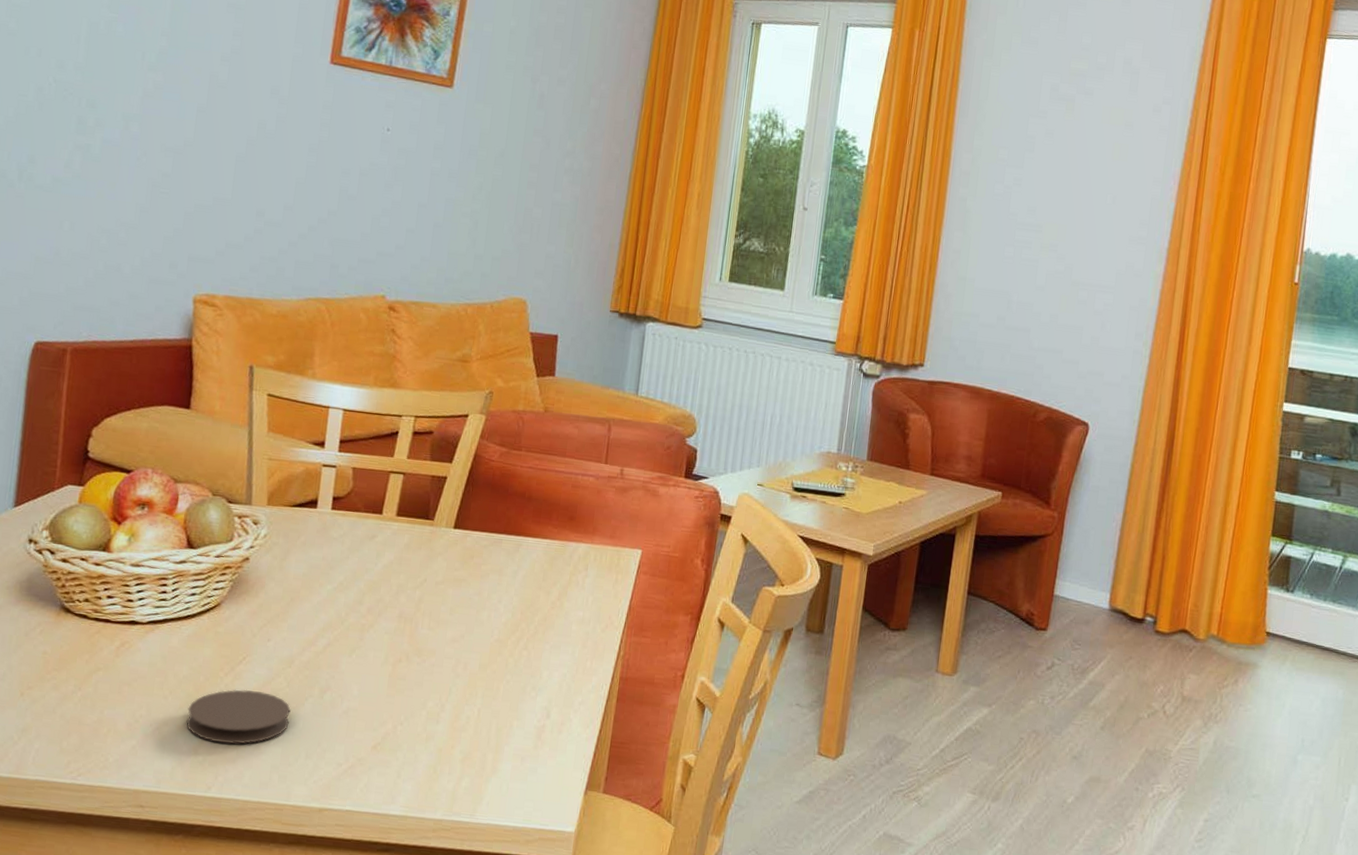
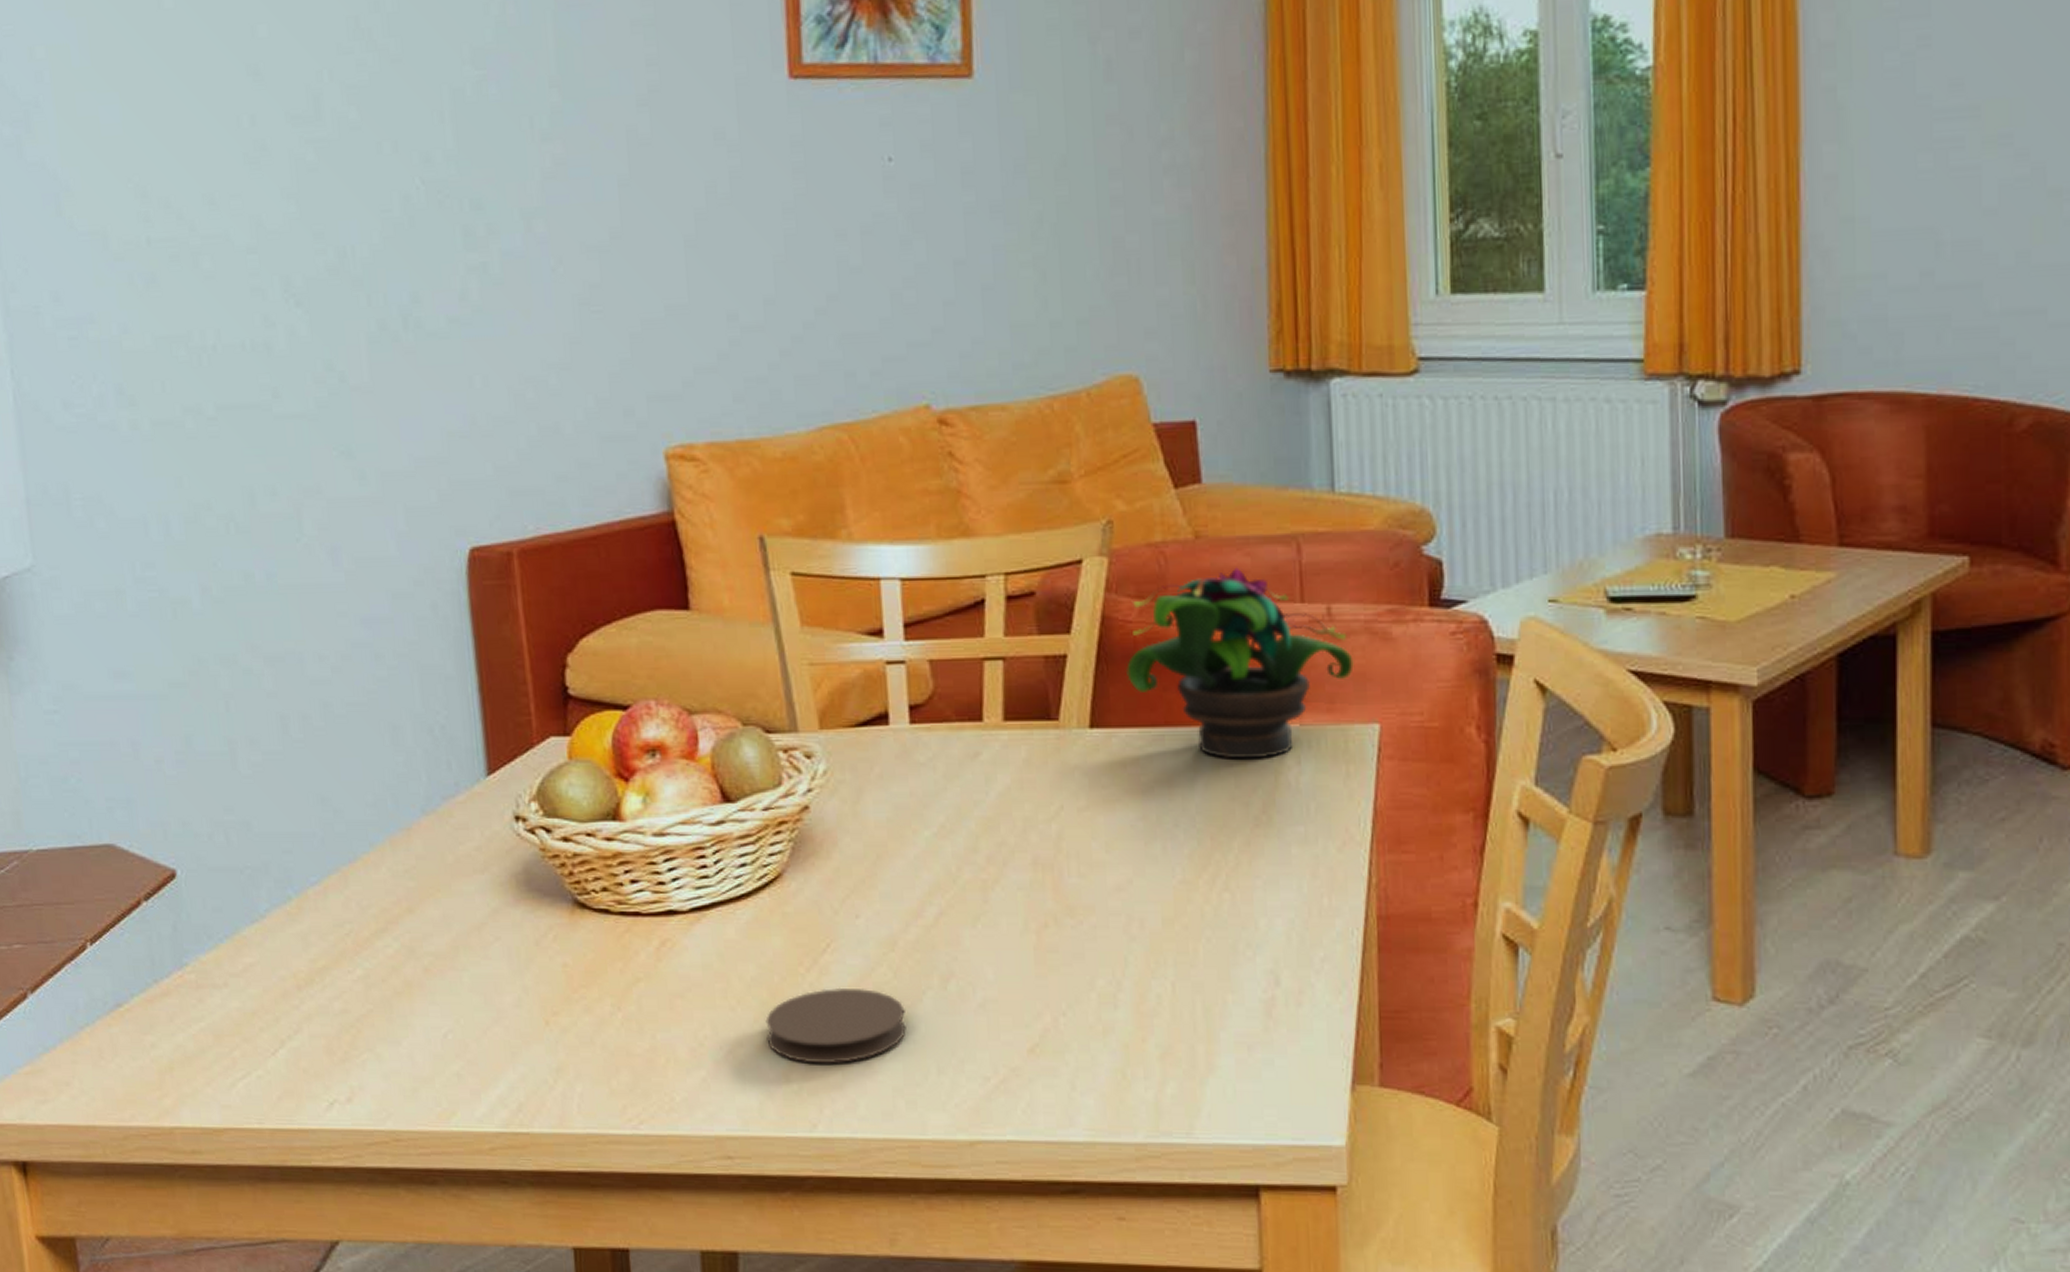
potted flower: none [484,434,632,564] -> present [1126,567,1354,759]

